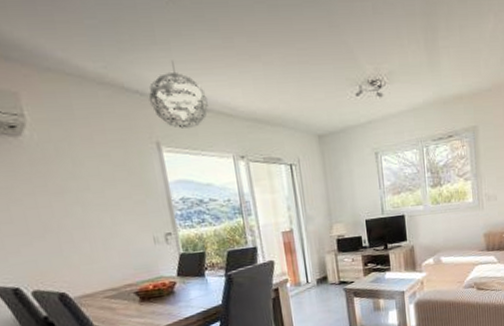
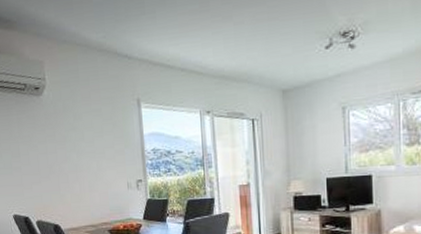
pendant light: present [149,60,208,128] -> none [135,26,182,87]

